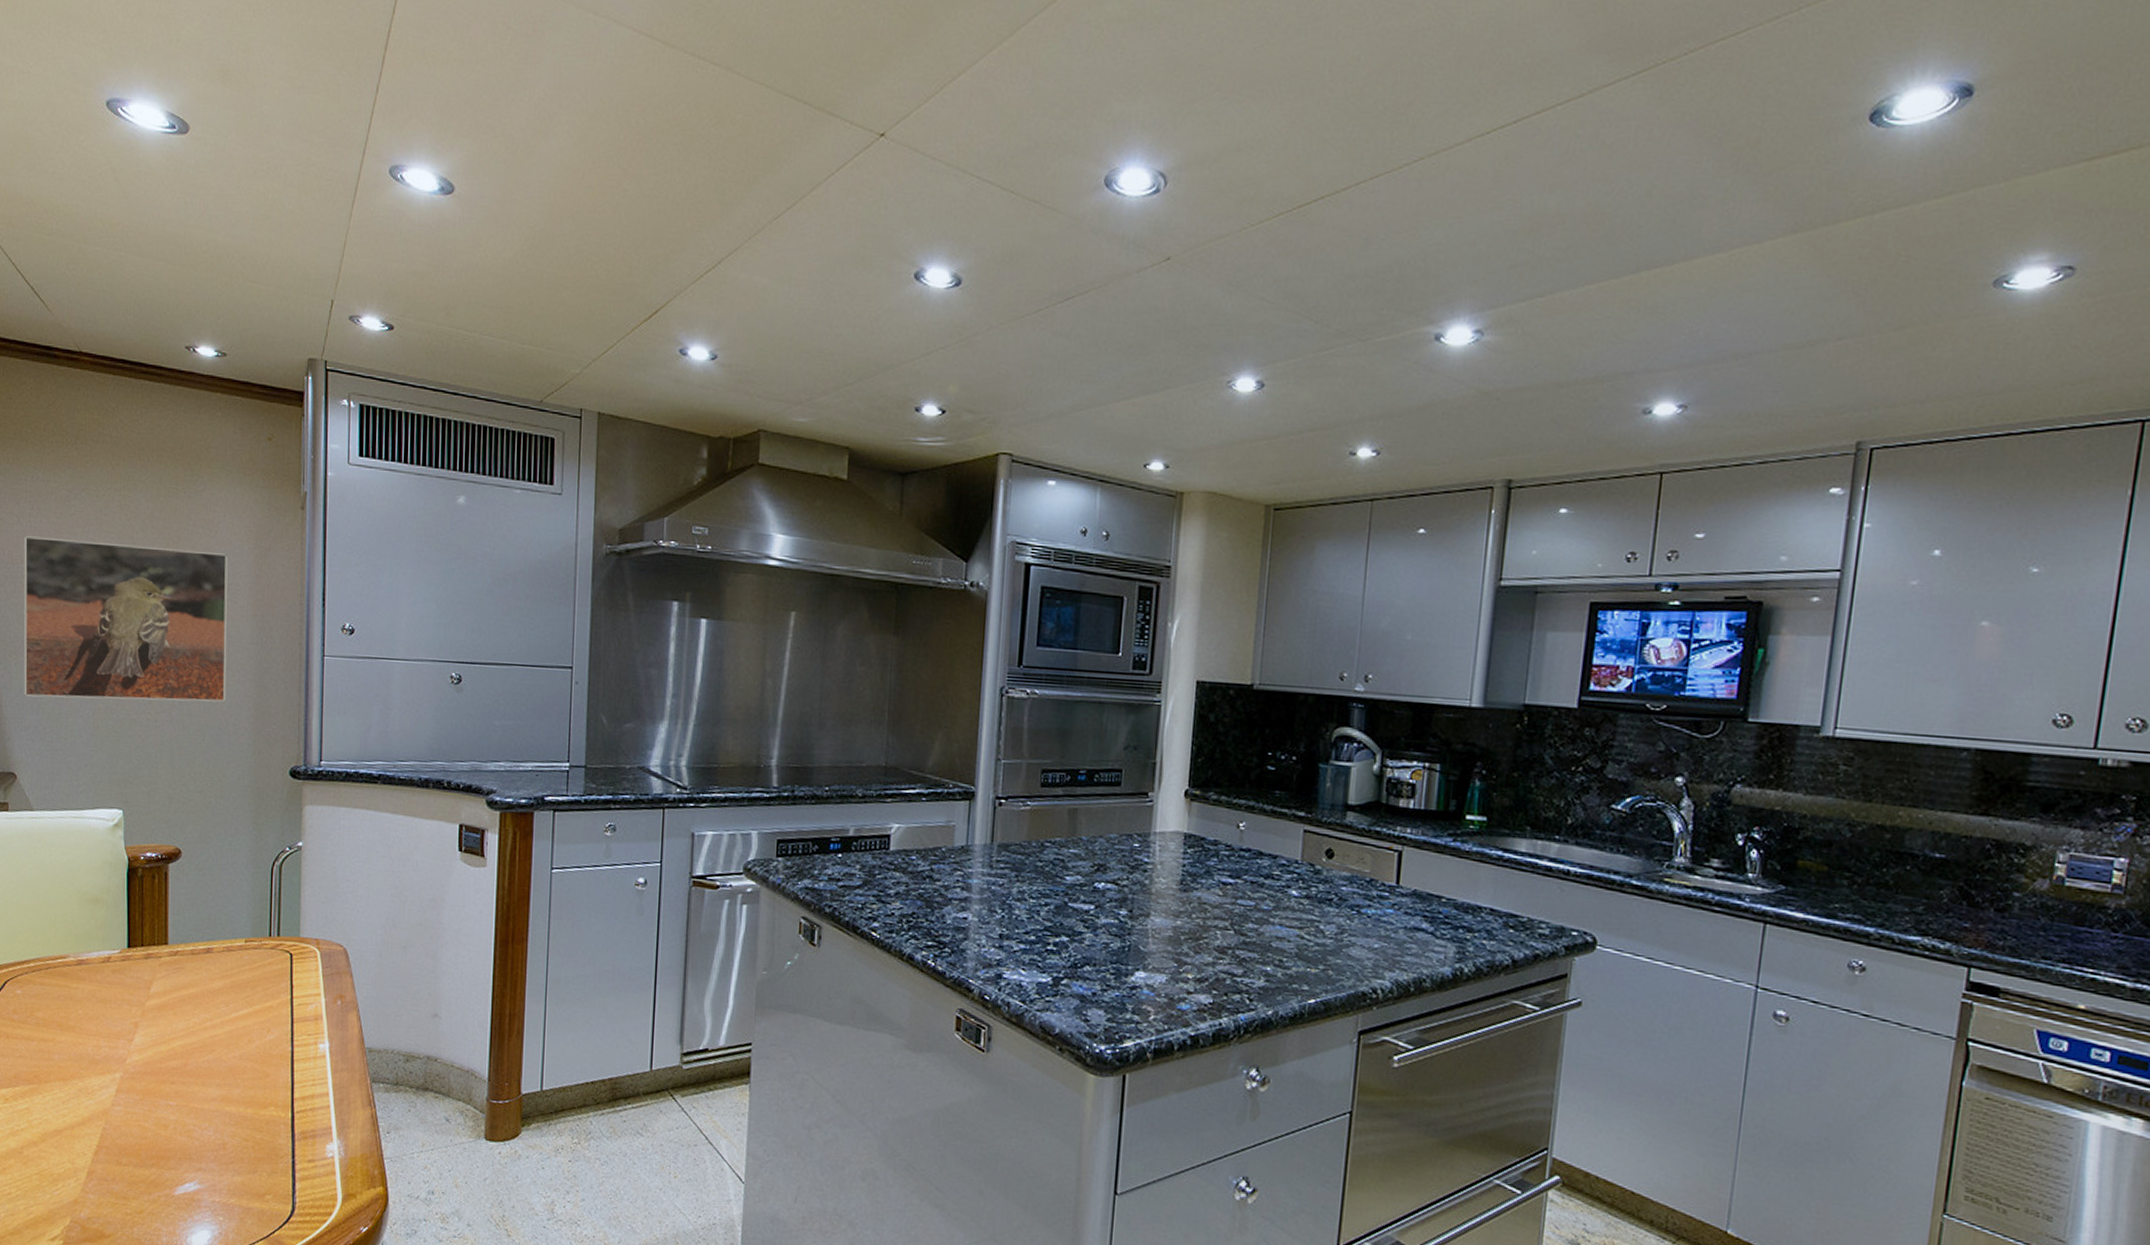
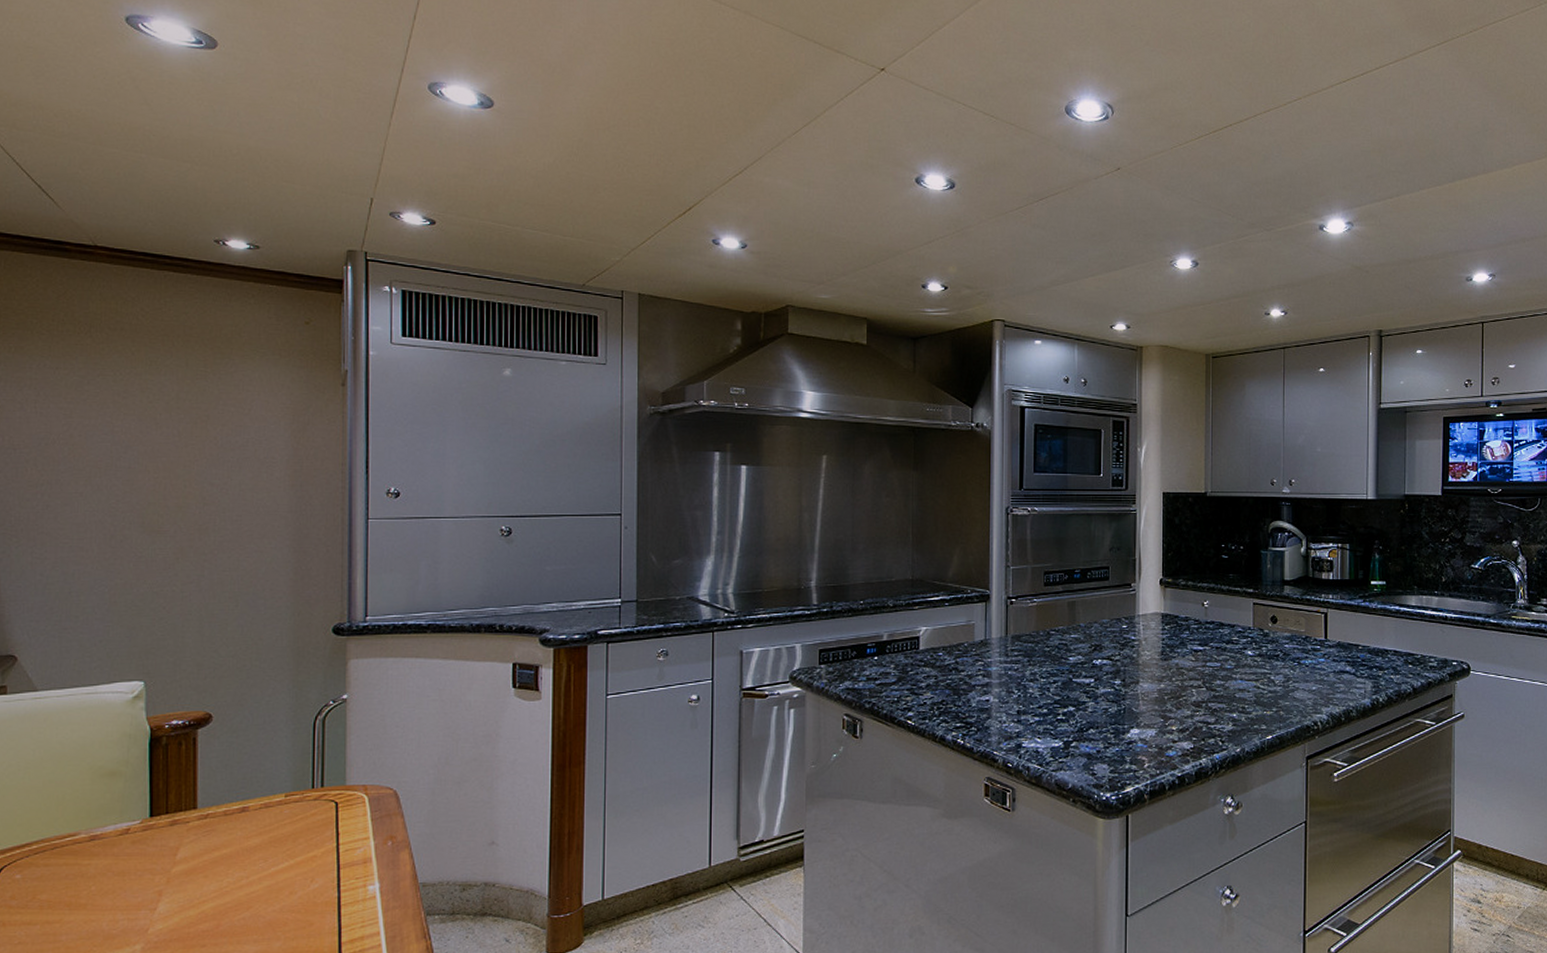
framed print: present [23,536,229,702] -> none [26,422,264,578]

